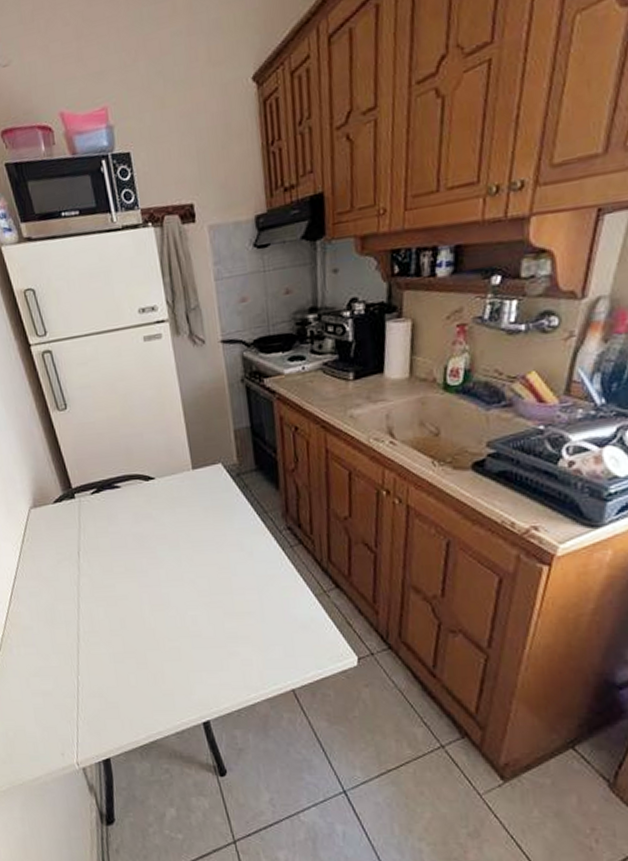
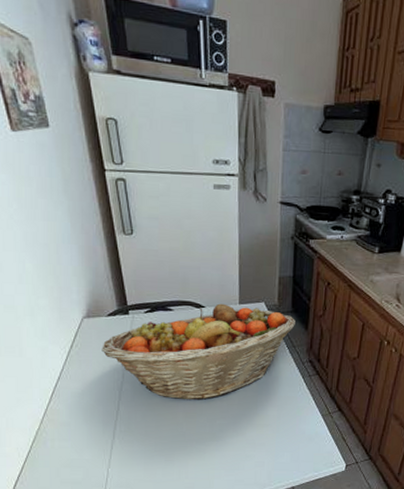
fruit basket: none [53,470,263,591] -> present [102,303,295,401]

